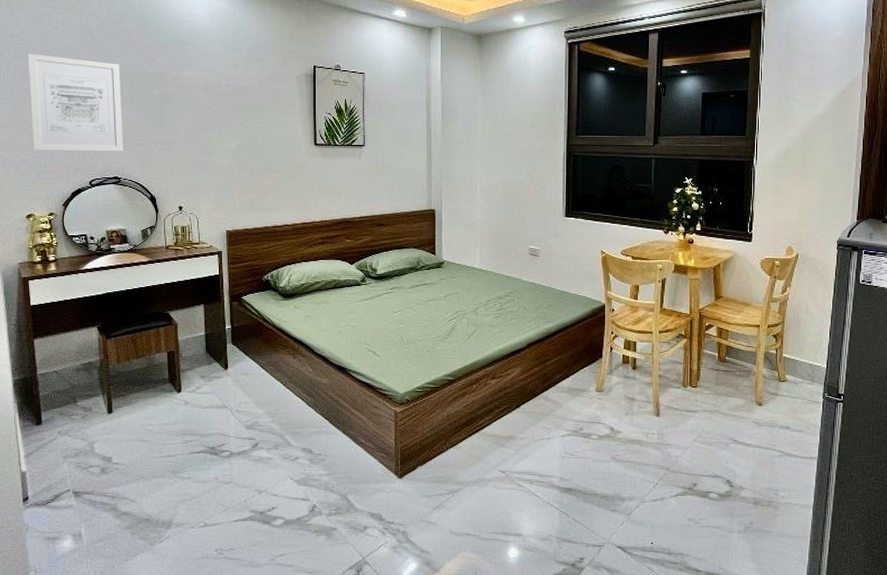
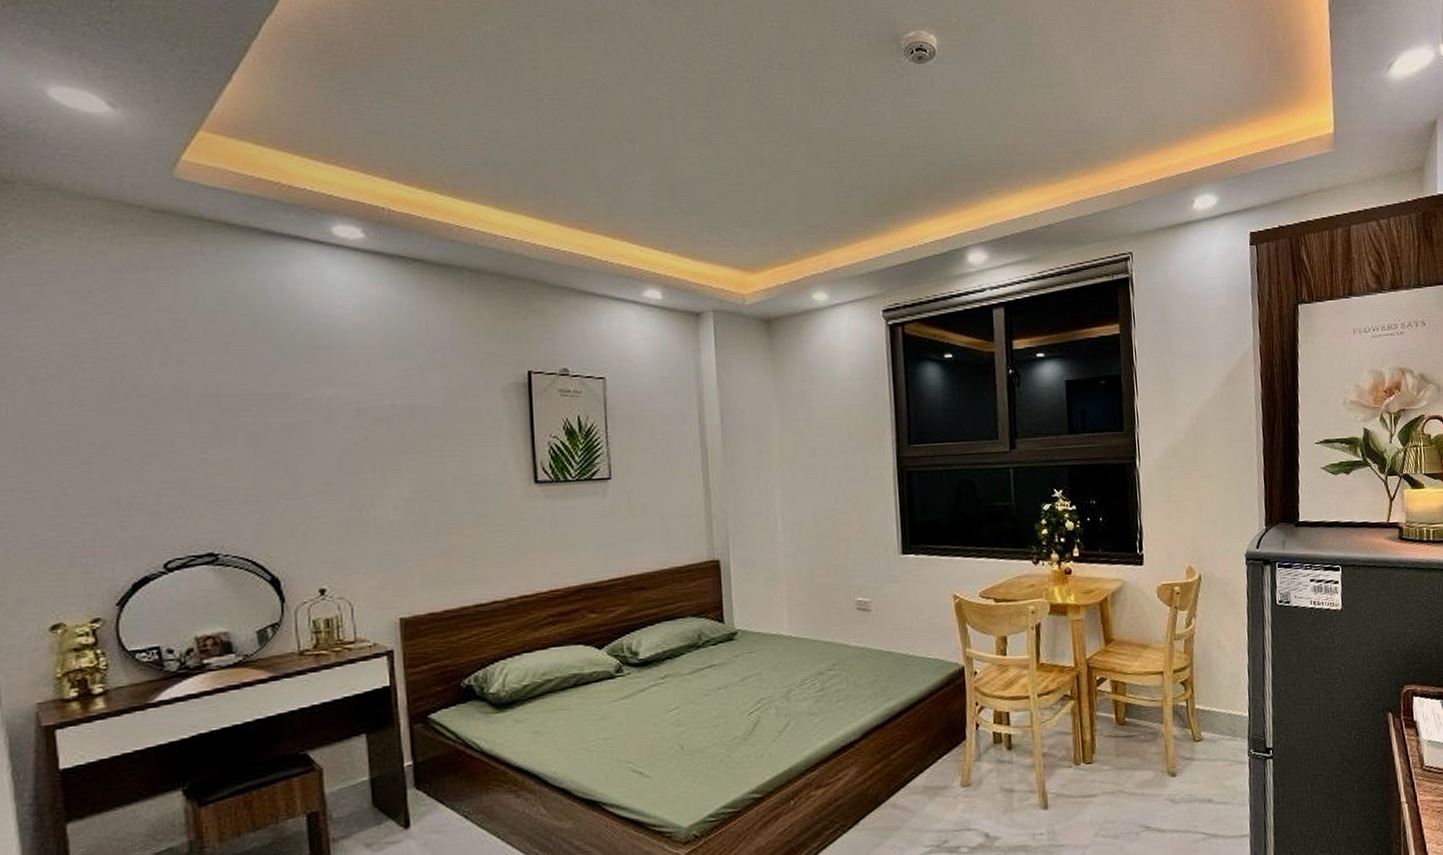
wall art: present [28,53,123,152] -> none [49,374,222,523]

